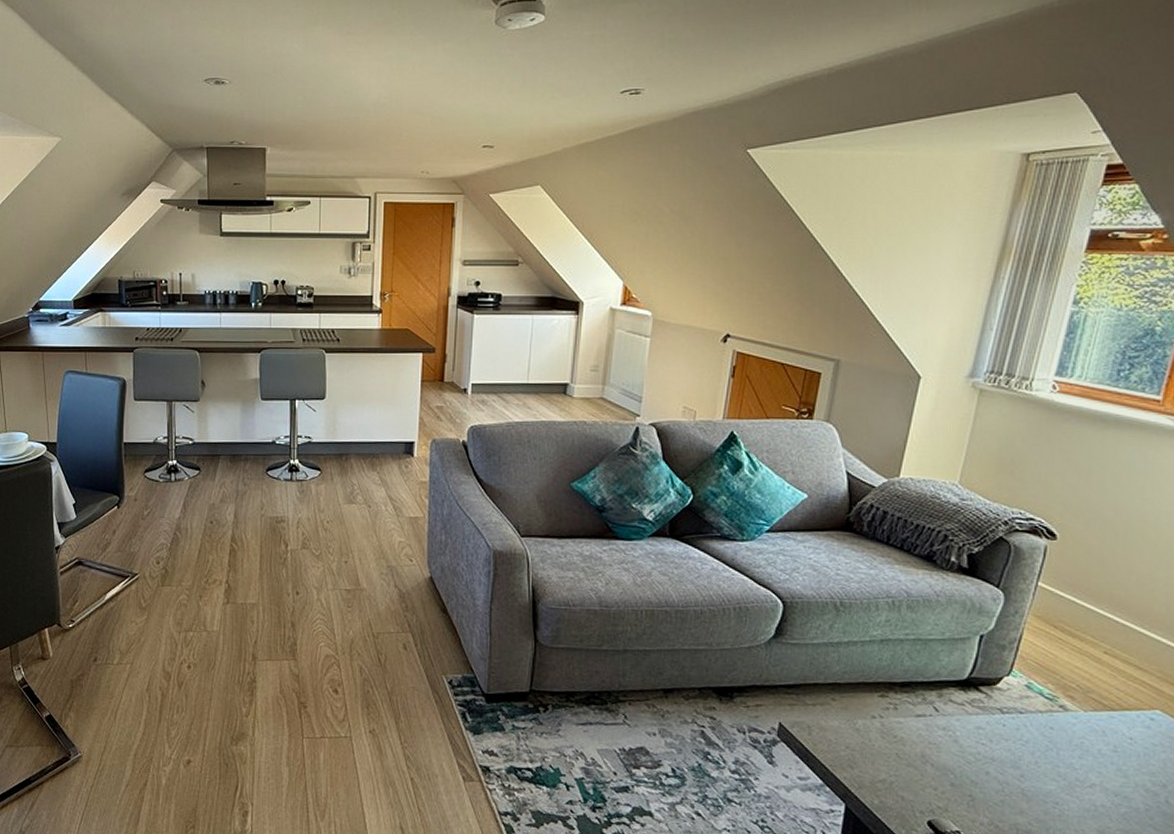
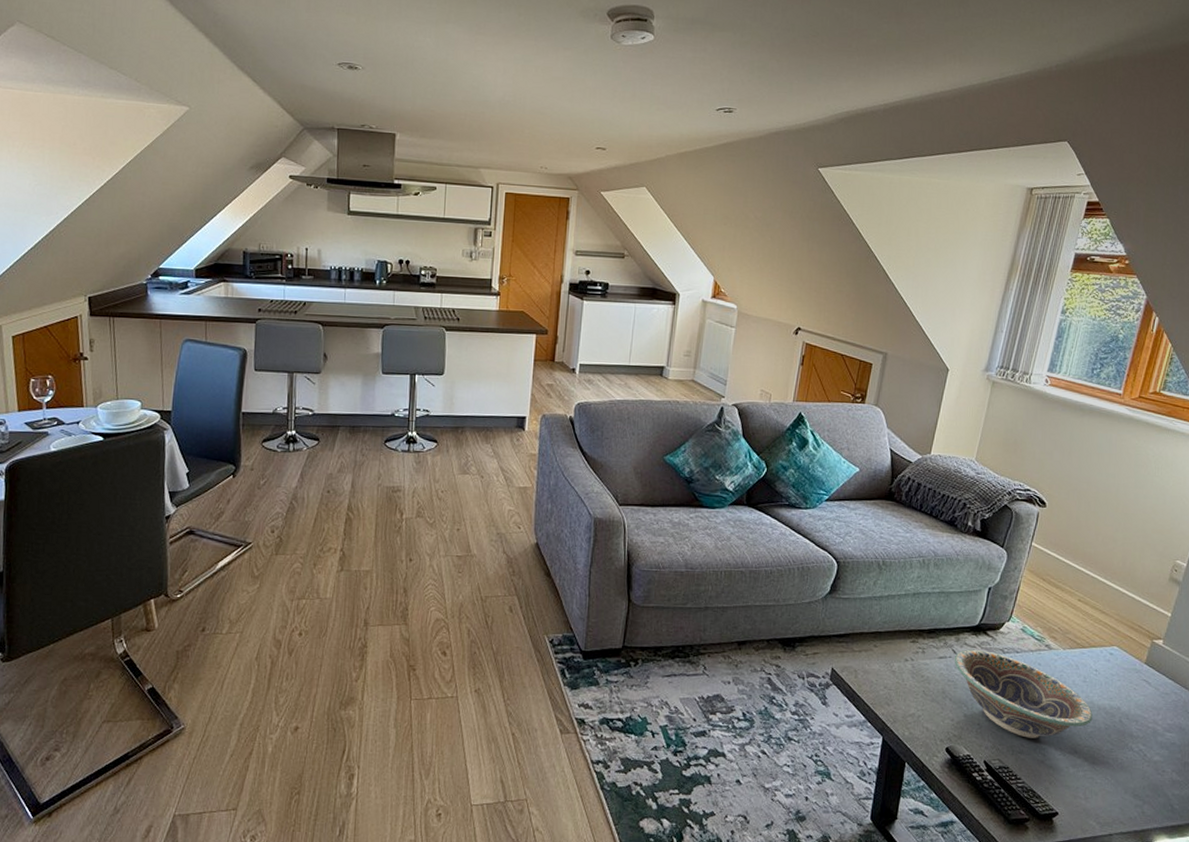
decorative bowl: none [935,707,1128,816] -> present [954,649,1093,738]

